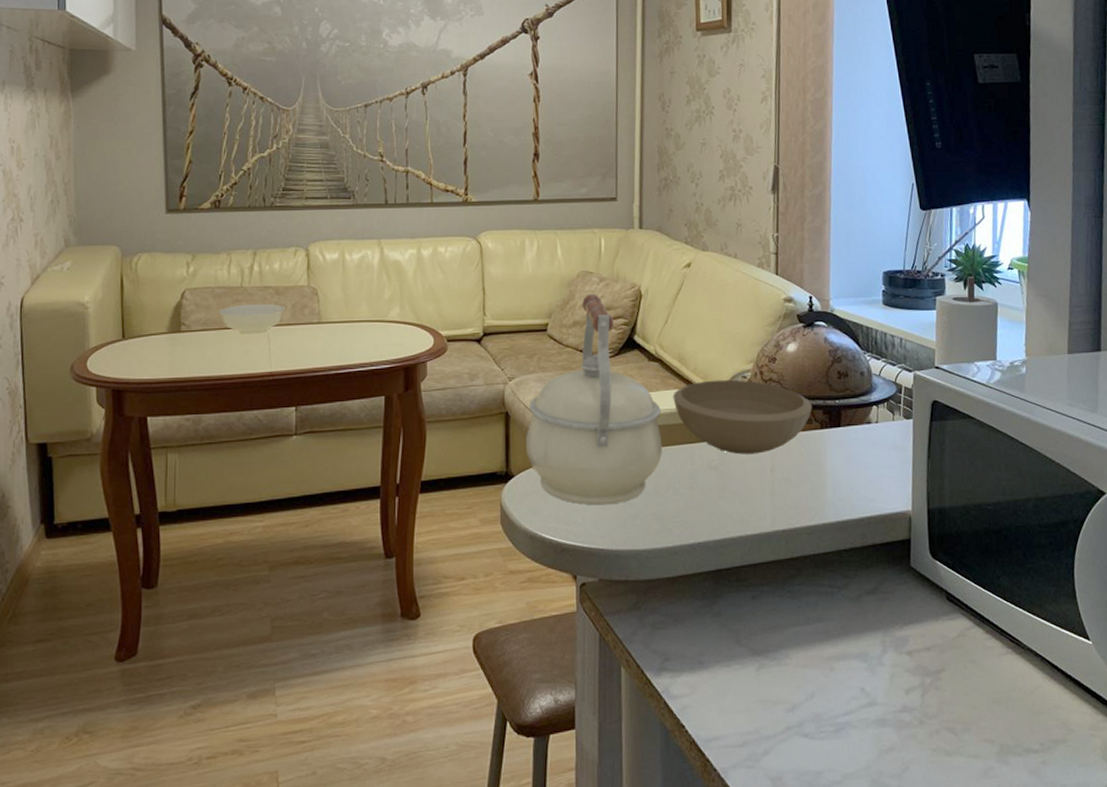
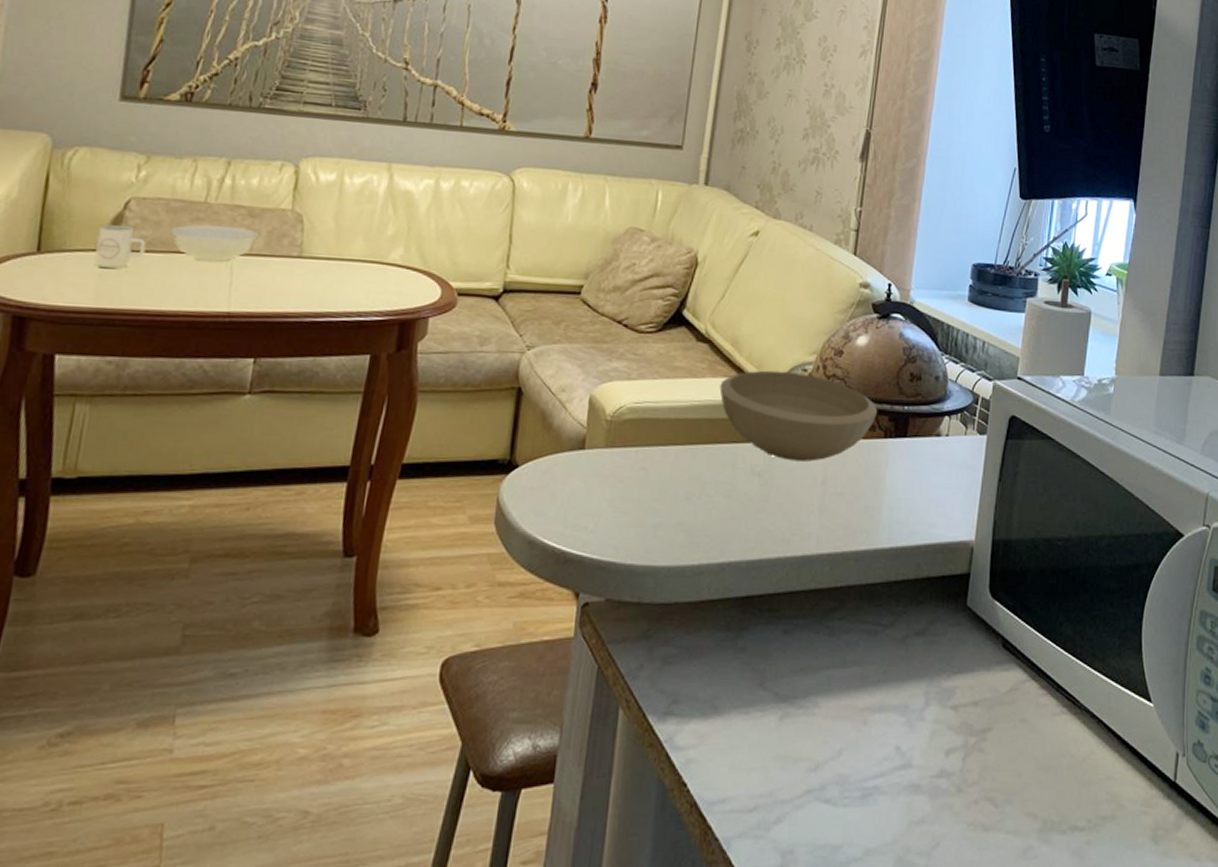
mug: none [164,312,202,347] -> present [94,225,147,269]
kettle: present [525,294,663,506] -> none [536,256,704,510]

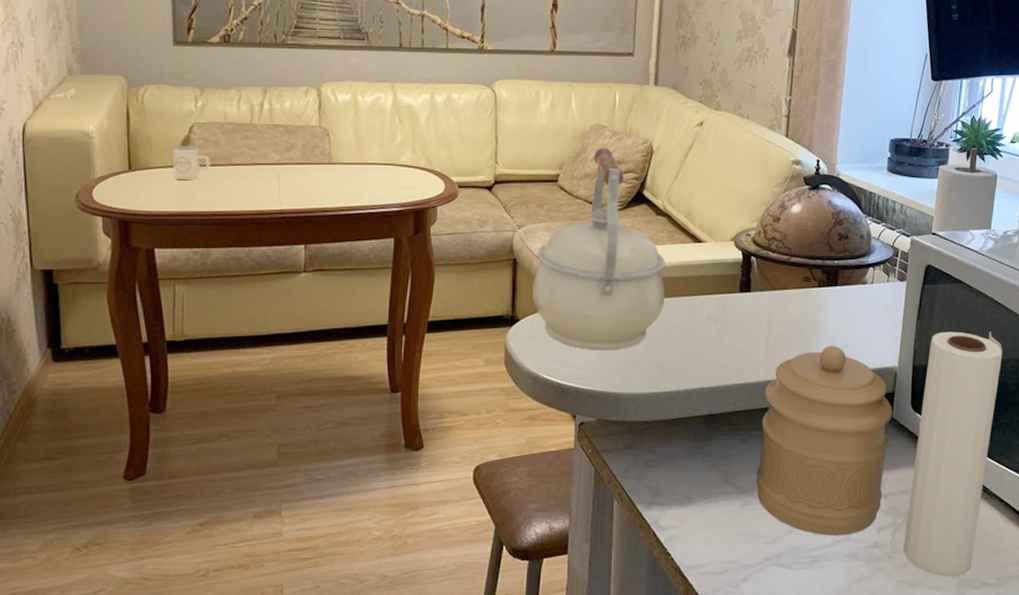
bowl: present [170,224,260,263] -> none [227,141,297,171]
kettle: none [536,256,704,510] -> present [531,148,666,351]
bowl: present [719,370,878,462] -> none [678,236,812,308]
jar: none [799,511,968,761] -> present [756,345,893,536]
paper towel roll: none [976,498,1097,818] -> present [903,331,1003,577]

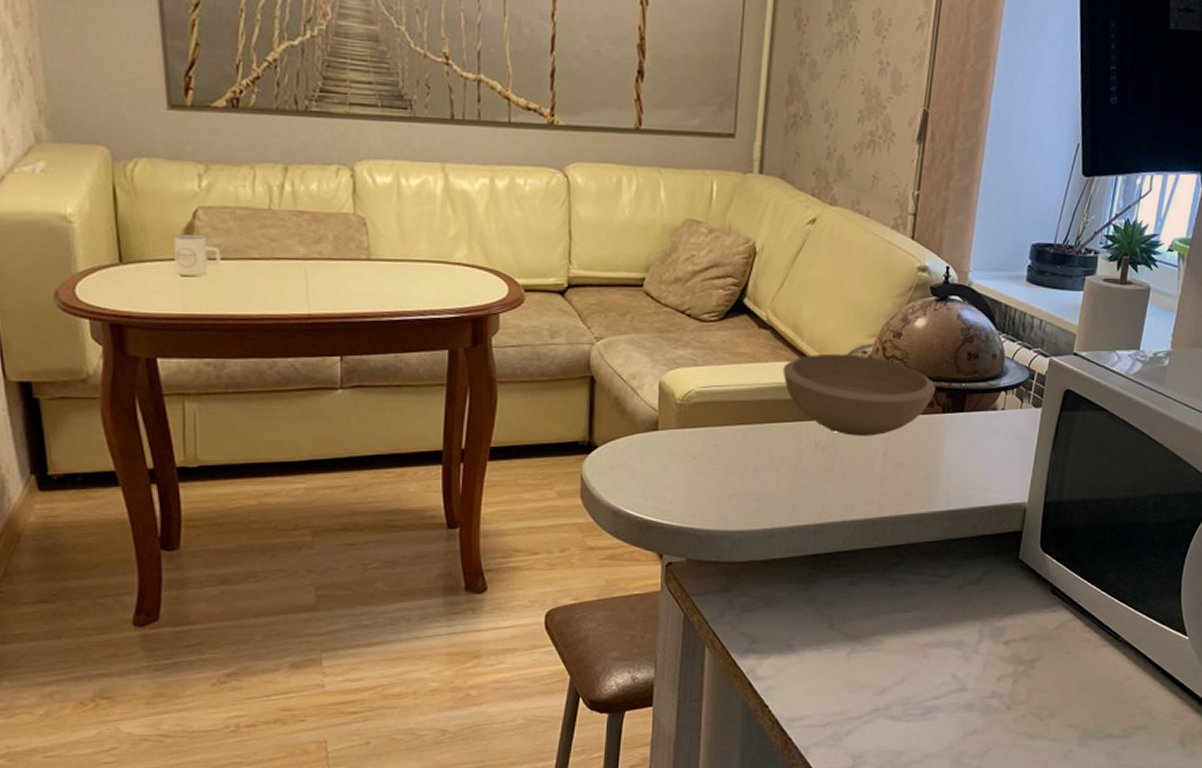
kettle: present [531,148,666,351] -> none [612,247,768,483]
bowl: none [678,236,812,308] -> present [783,353,936,436]
jar: present [756,345,893,536] -> none [865,478,1020,686]
paper towel roll: present [903,331,1003,577] -> none [1024,464,1145,728]

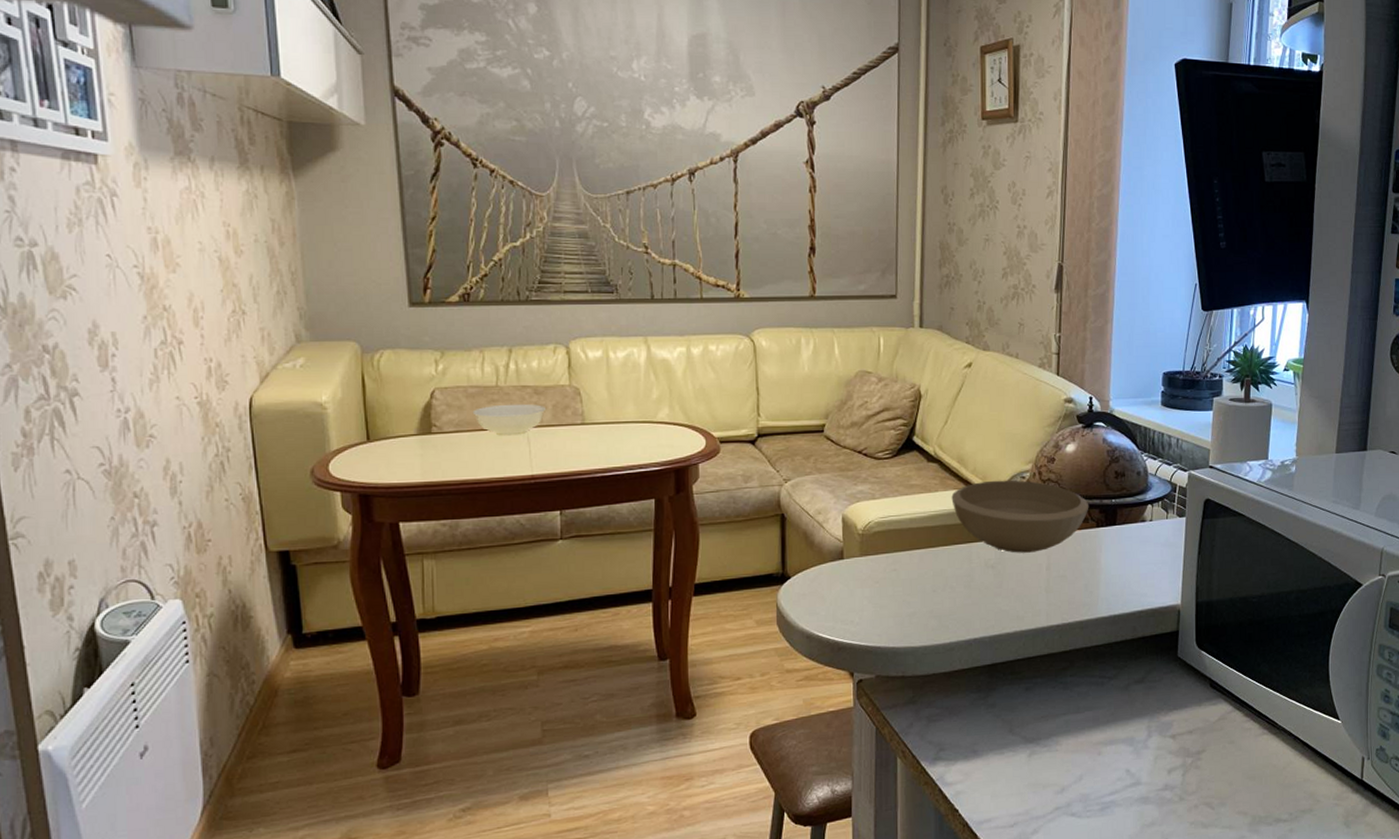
mug: present [172,235,221,277] -> none [413,413,455,449]
bowl: none [241,231,327,268] -> present [472,403,547,436]

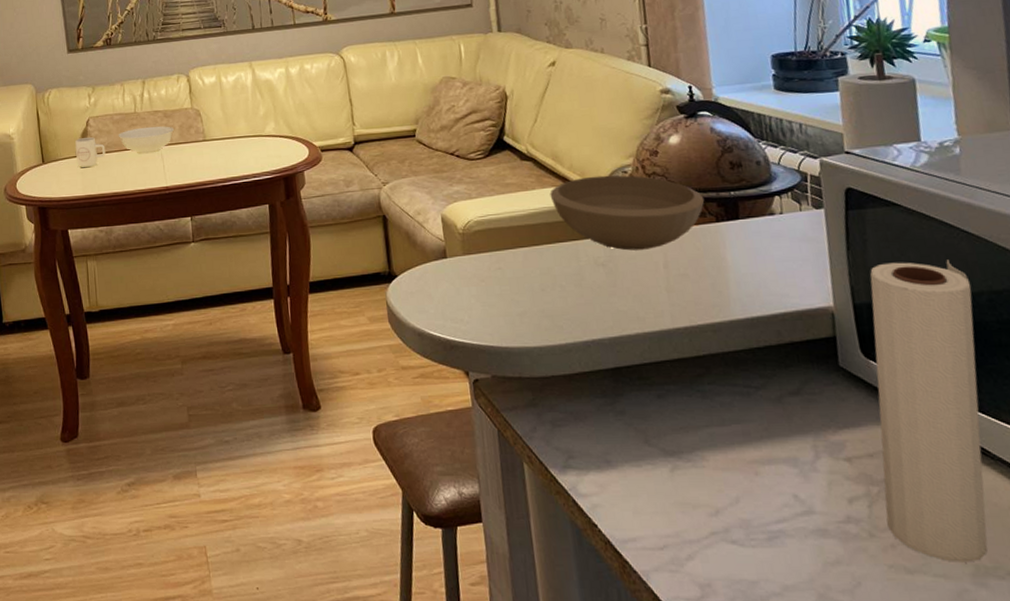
mug: none [413,413,455,449] -> present [74,137,106,168]
paper towel roll: none [1194,563,1286,815] -> present [870,259,988,563]

